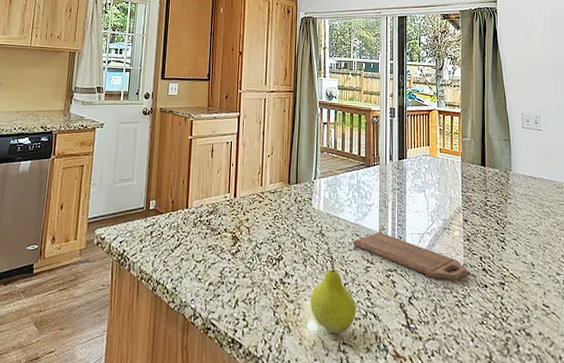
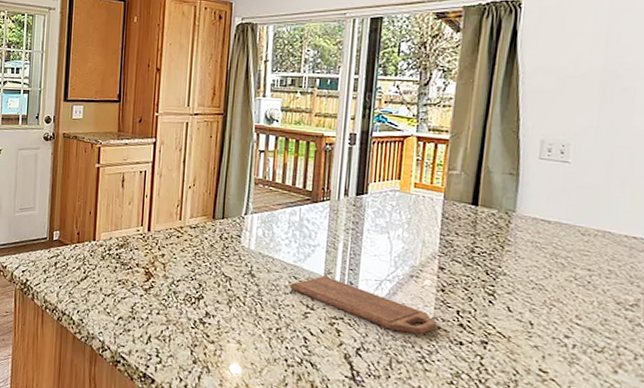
fruit: present [310,254,356,334] -> none [233,297,290,379]

